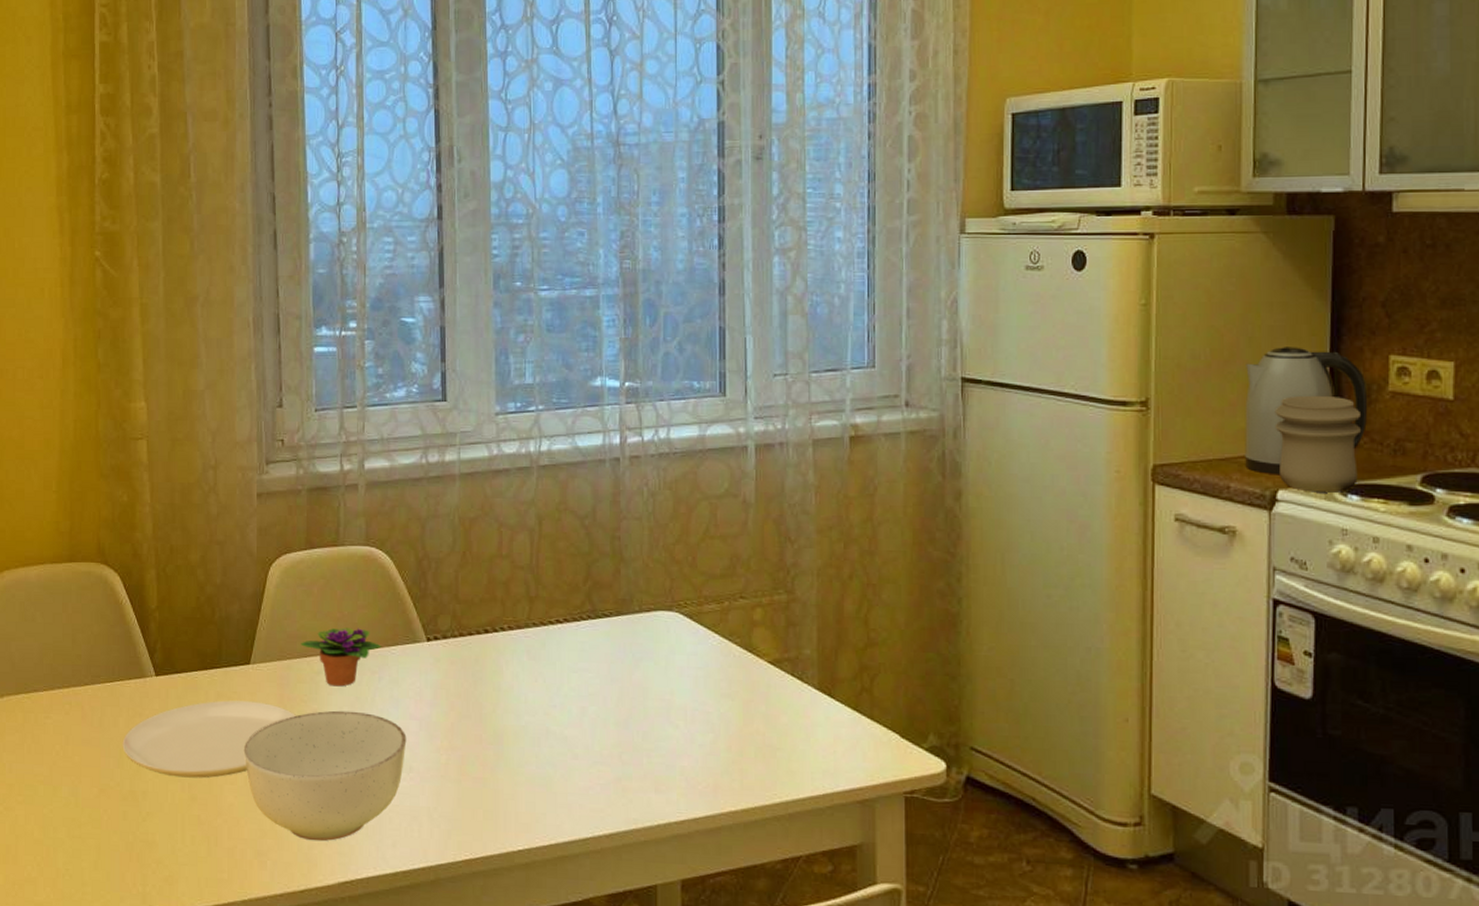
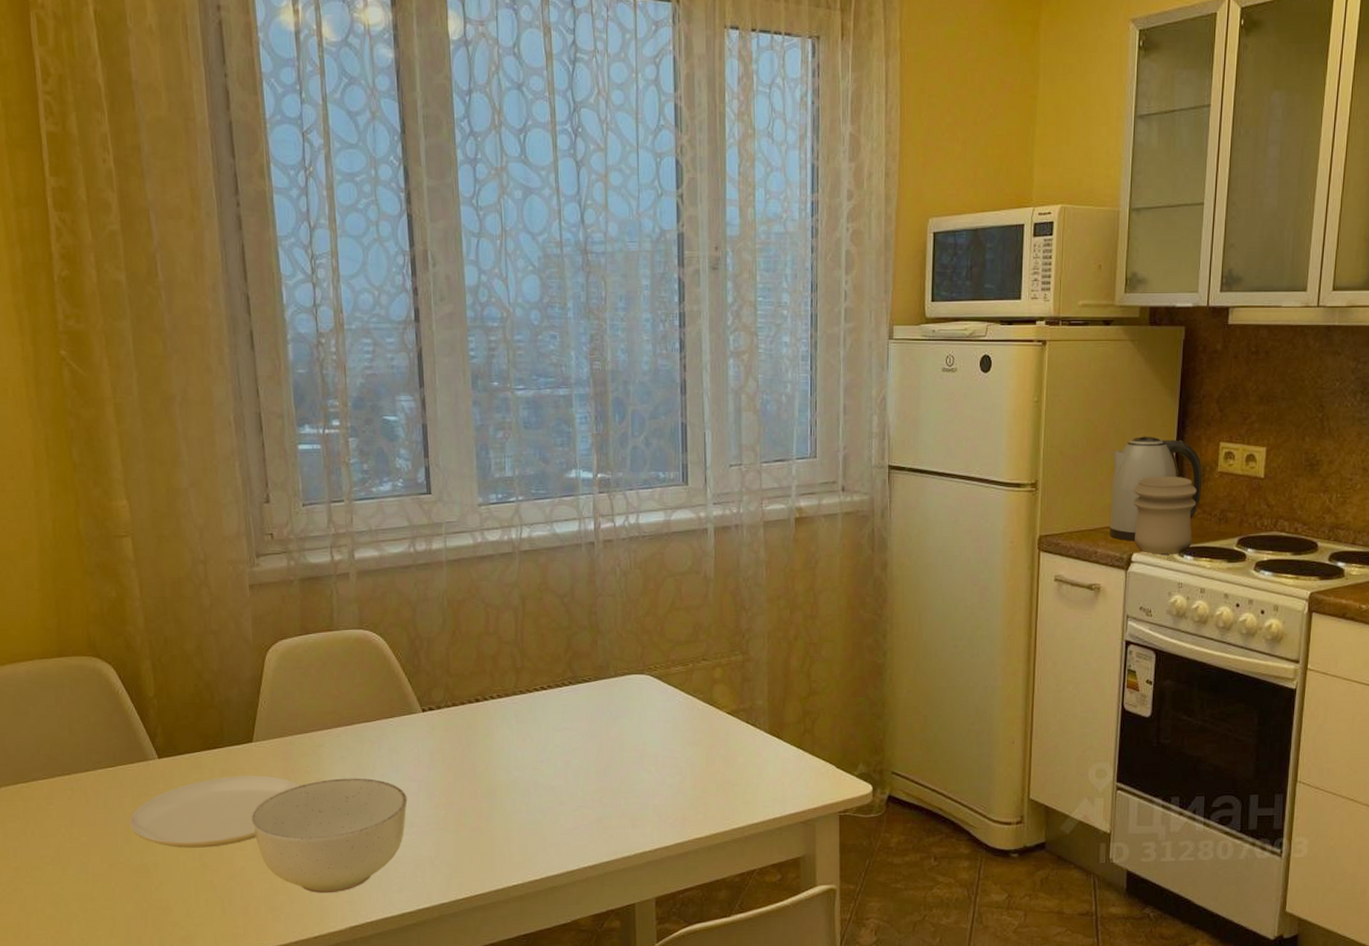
potted flower: present [301,627,382,687] -> none [301,704,380,757]

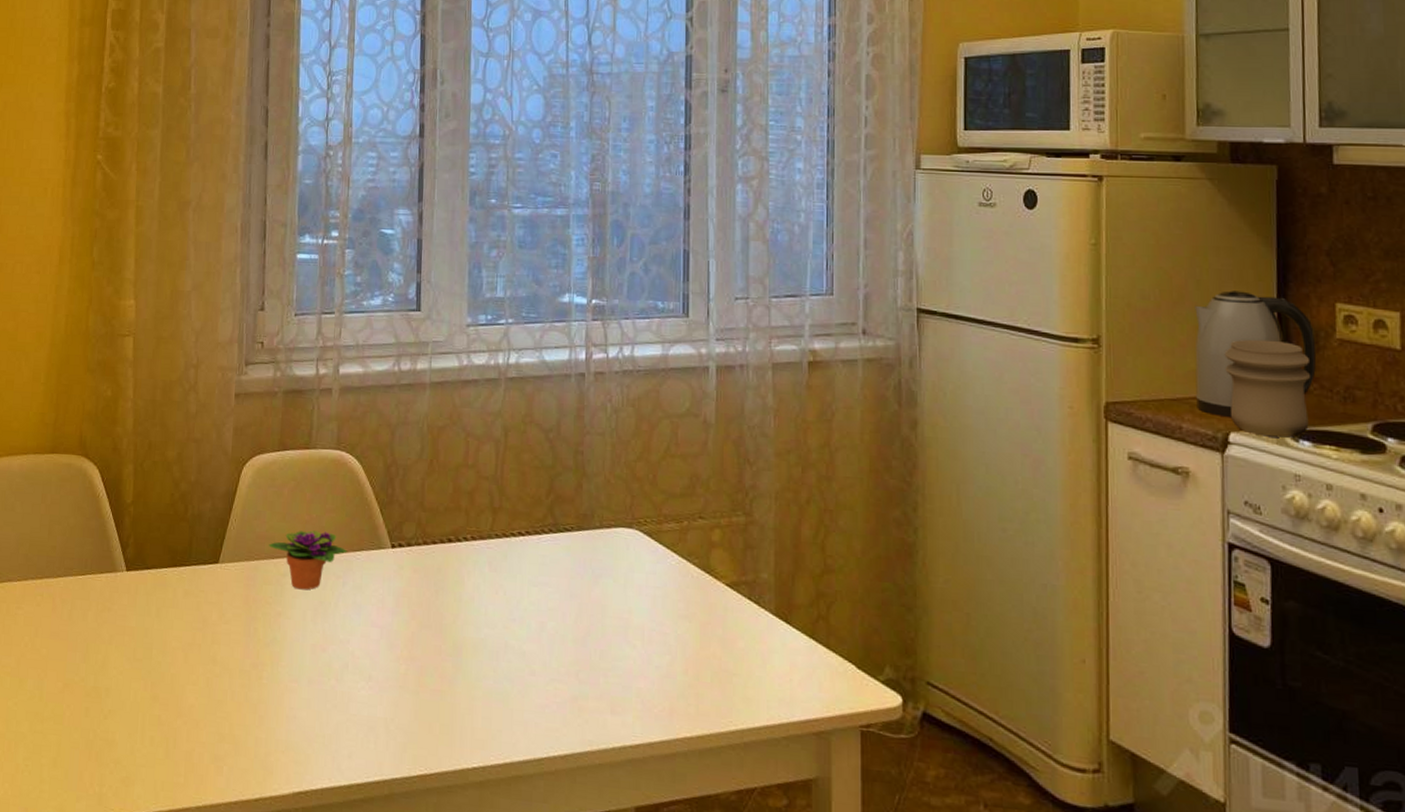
plate: present [129,775,302,848] -> none [89,599,261,677]
bowl: present [251,778,408,894] -> none [207,614,368,749]
potted flower: none [301,704,380,757] -> present [269,530,348,590]

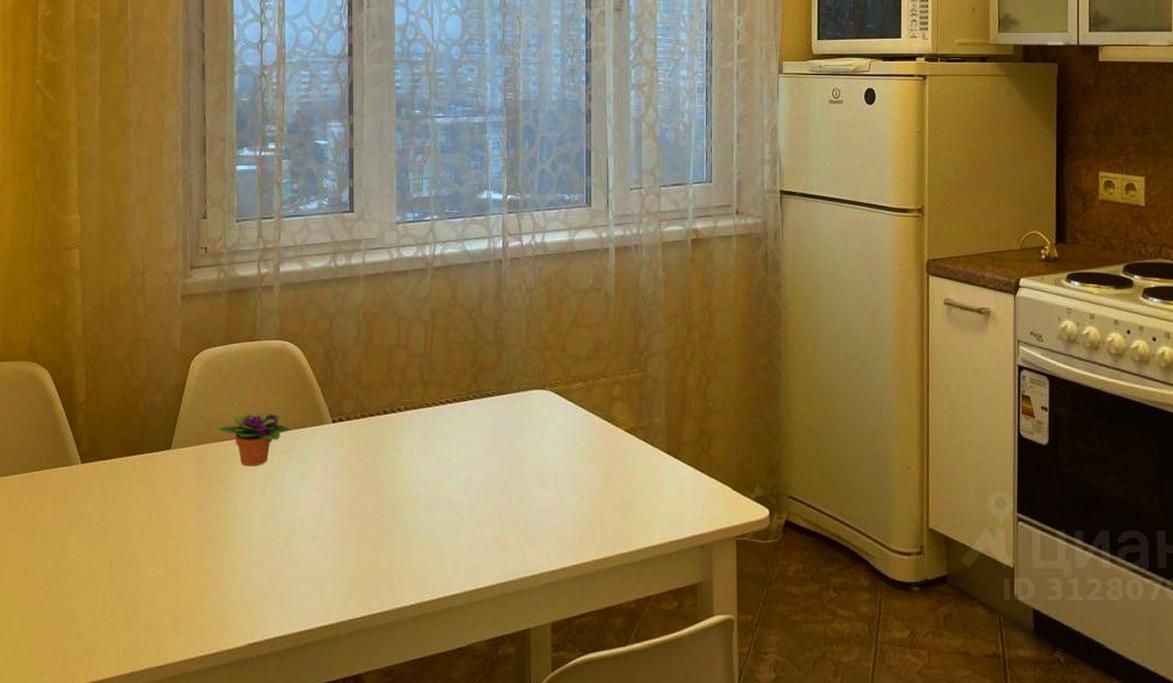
kettle: present [1195,291,1317,418] -> none [995,165,1085,267]
jar: present [1224,339,1311,438] -> none [1017,203,1080,280]

